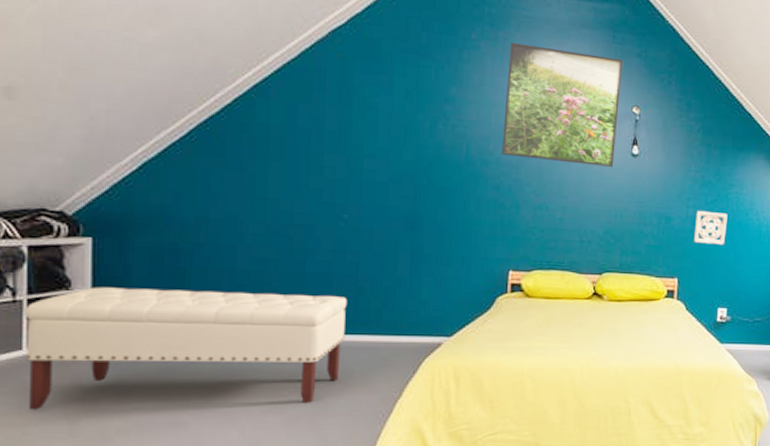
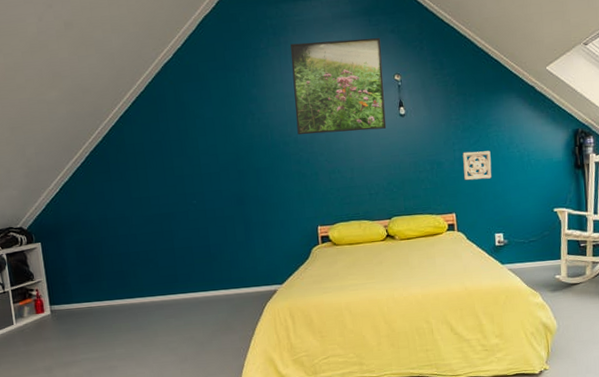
bench: present [25,287,348,410] -> none [11,263,209,365]

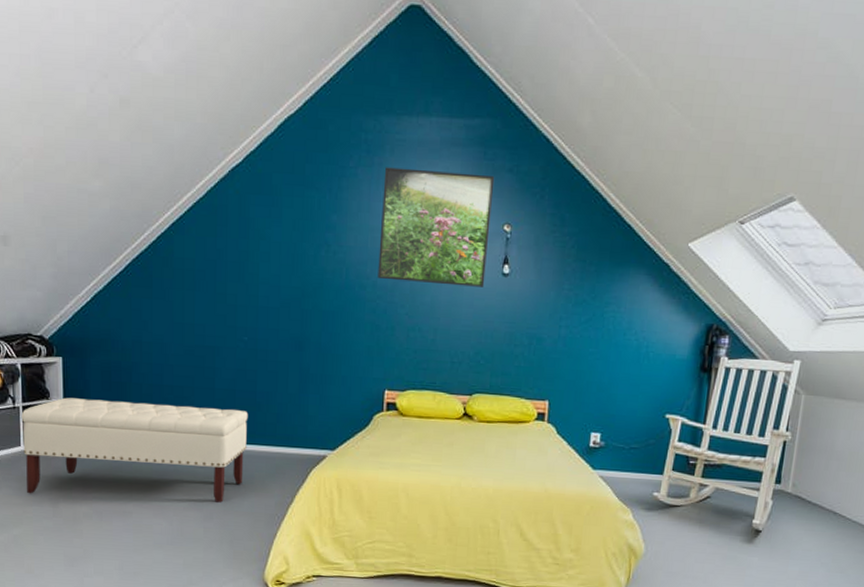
bench: none [11,263,209,365] -> present [21,397,248,503]
wall ornament: present [462,150,492,181] -> none [565,330,603,367]

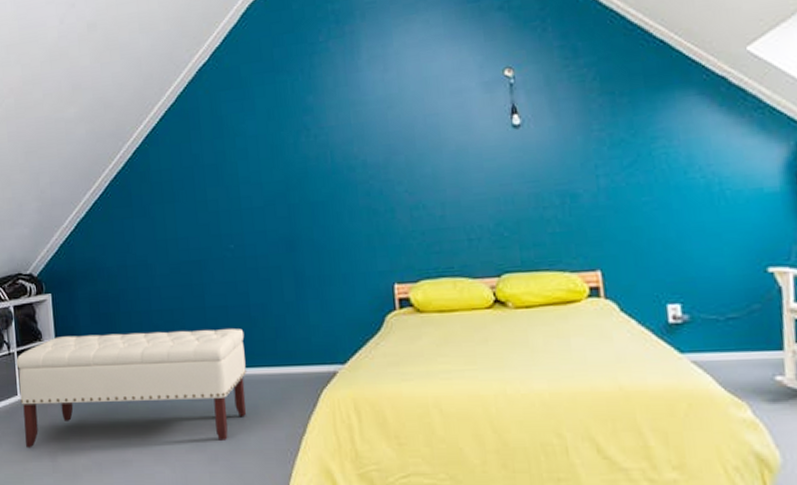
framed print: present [378,167,495,287] -> none [358,18,493,156]

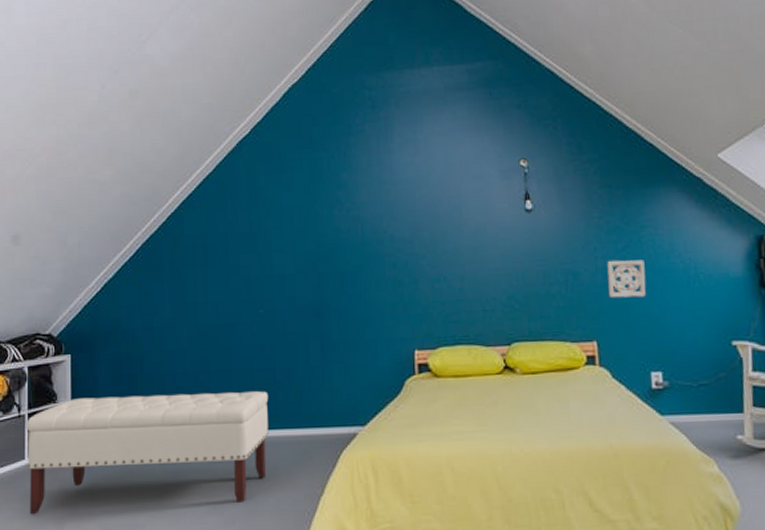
wall ornament: none [611,176,659,222] -> present [607,260,646,299]

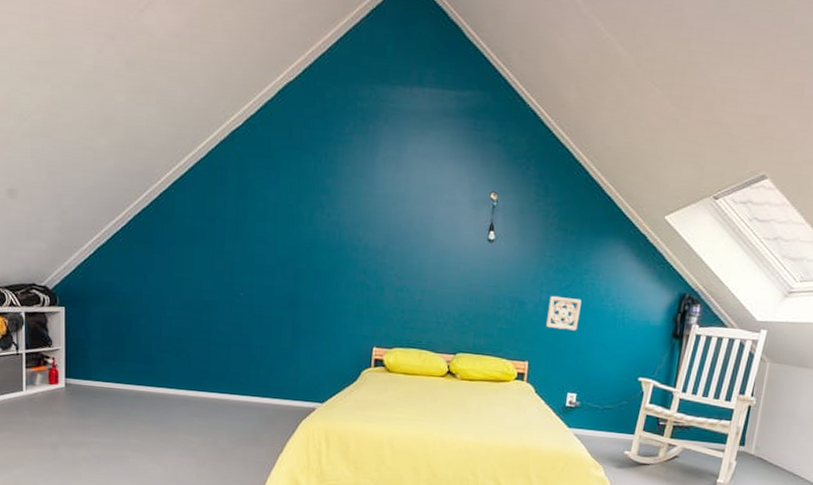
bench: present [26,391,270,515] -> none [24,346,242,450]

